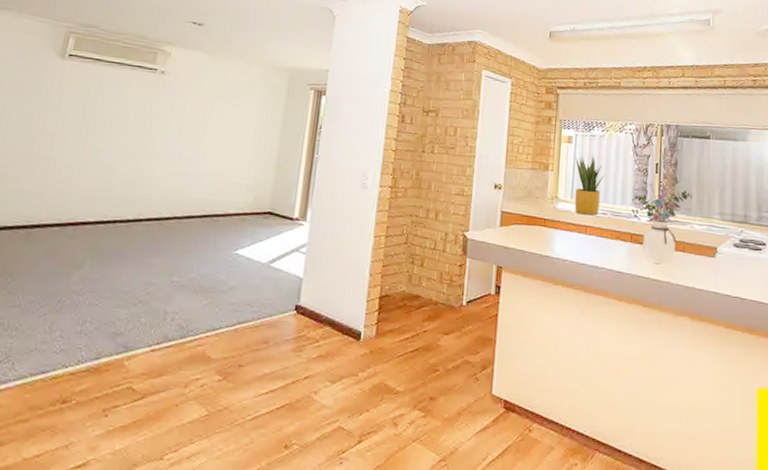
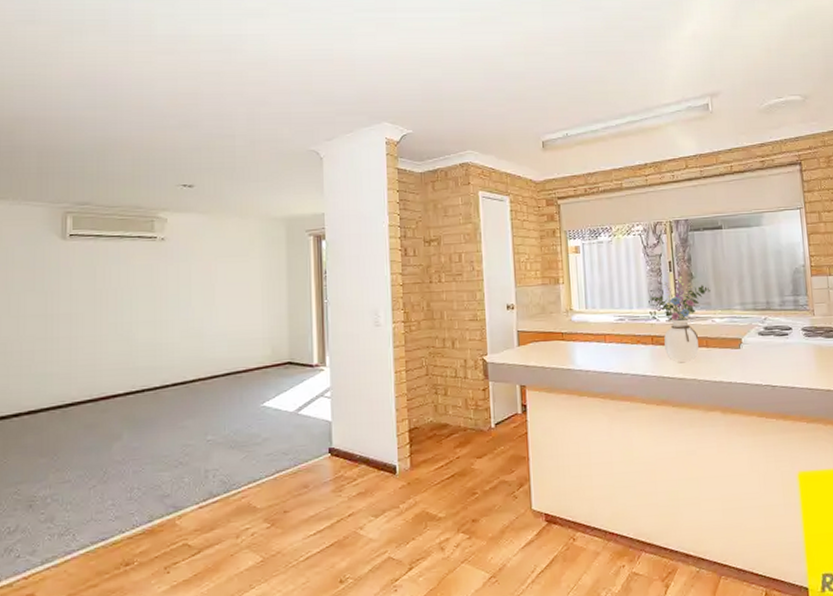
planter: present [574,155,605,216] -> none [585,262,618,324]

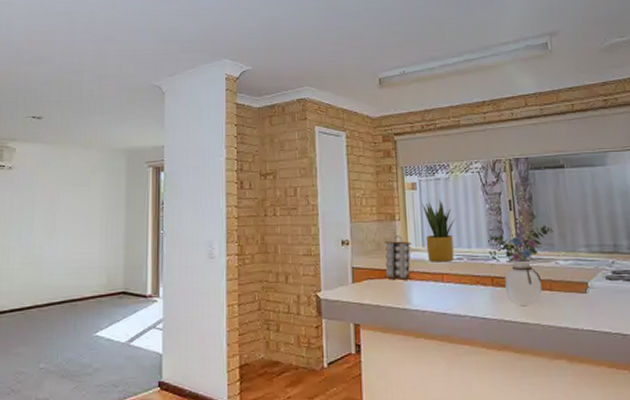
spice rack: none [548,298,576,342] -> present [384,235,412,280]
planter: none [585,262,618,324] -> present [422,199,455,262]

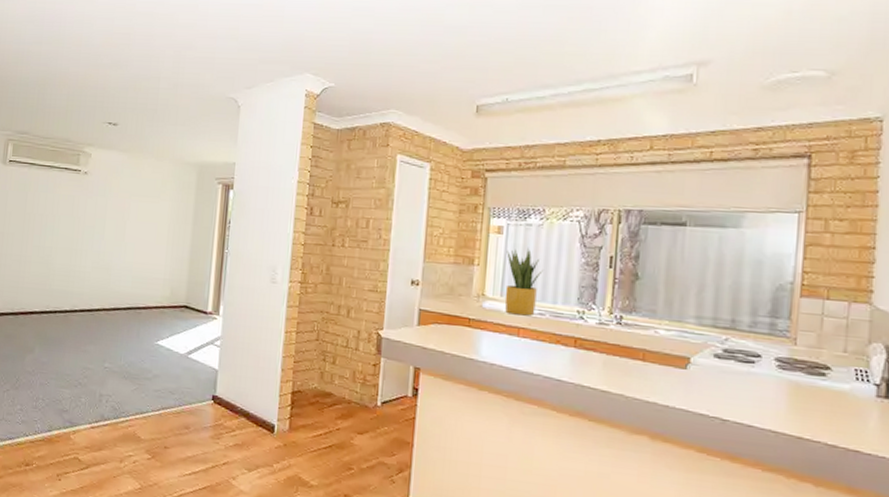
spice rack: present [384,235,412,280] -> none [453,281,488,330]
bouquet: present [490,215,553,307] -> none [581,274,658,375]

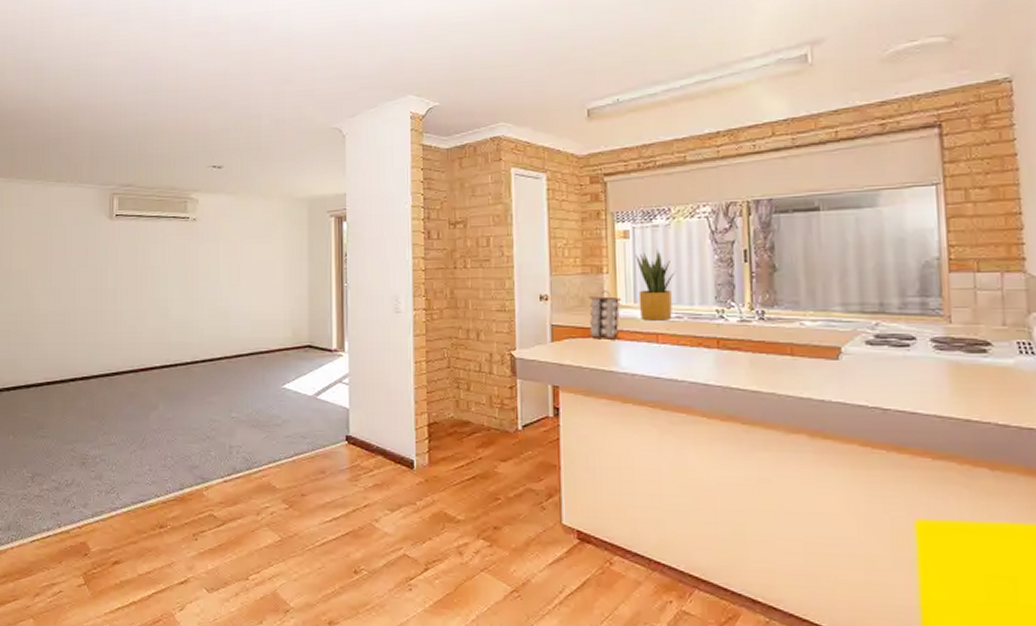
spice rack: none [453,281,488,330] -> present [588,290,621,340]

